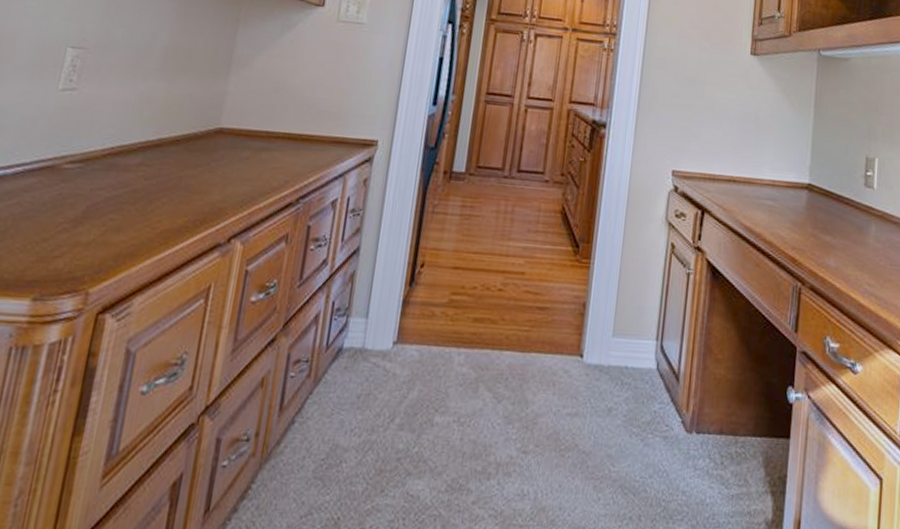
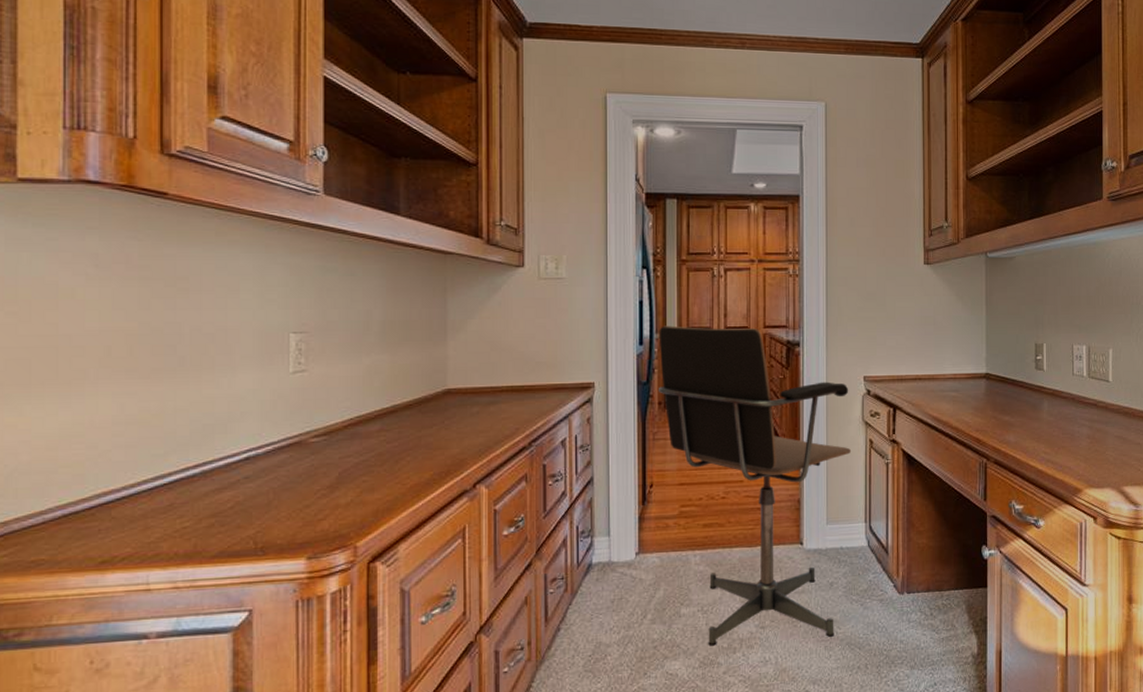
office chair: none [446,87,655,475] -> present [659,326,851,646]

